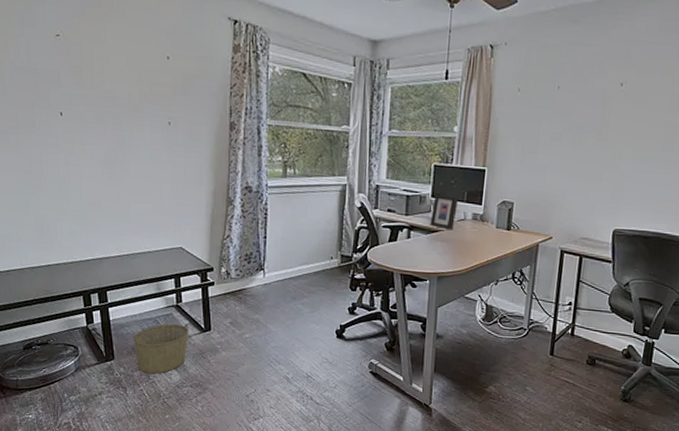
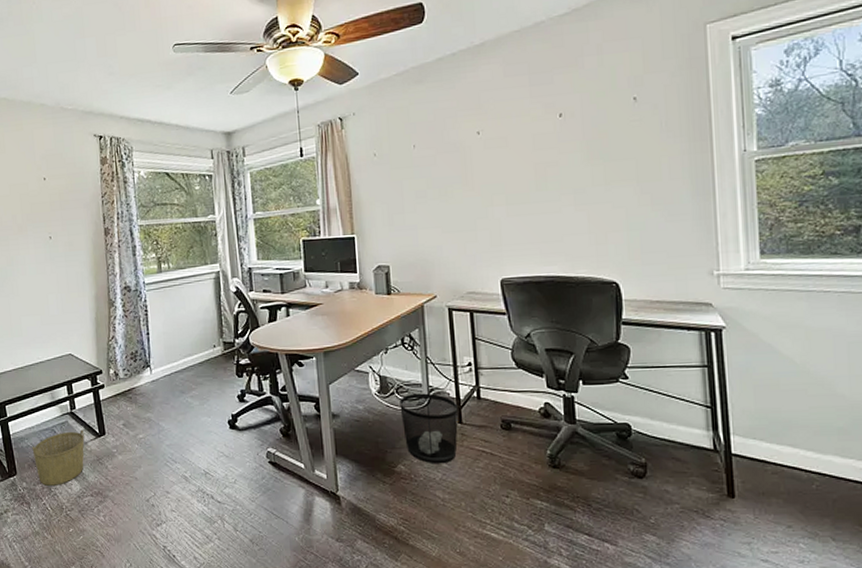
picture frame: present [430,194,458,231] -> none [307,268,333,303]
waste bin: none [499,324,553,388] -> present [399,393,459,463]

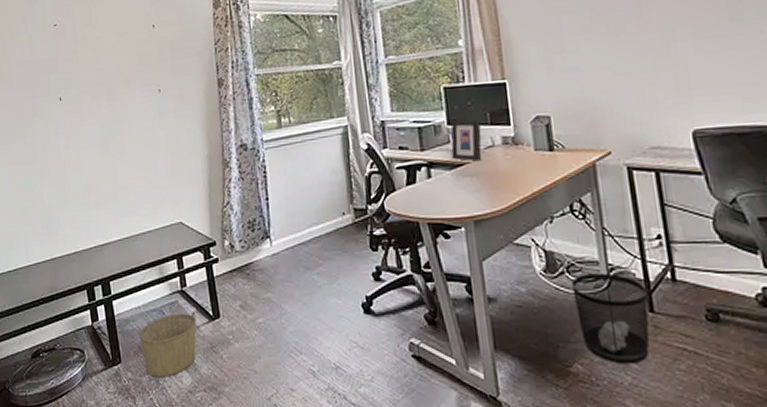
picture frame: none [307,268,333,303] -> present [451,120,482,162]

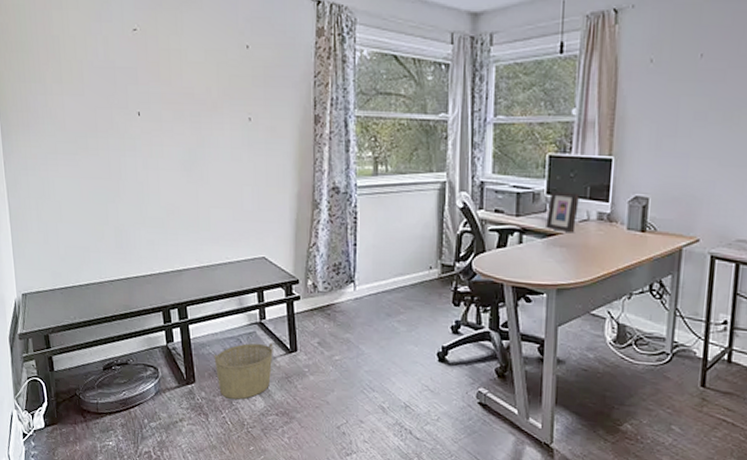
waste bin: present [571,273,650,363] -> none [636,347,704,428]

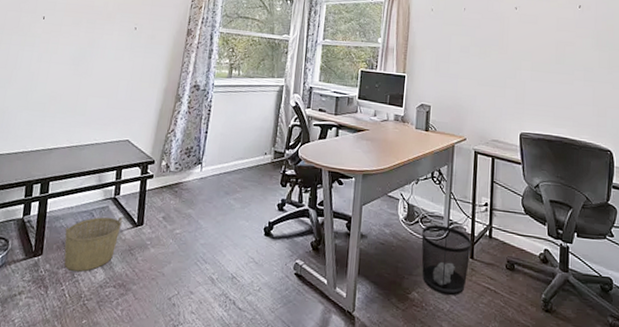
picture frame: present [546,190,579,234] -> none [356,96,382,130]
waste bin: none [636,347,704,428] -> present [421,224,472,295]

